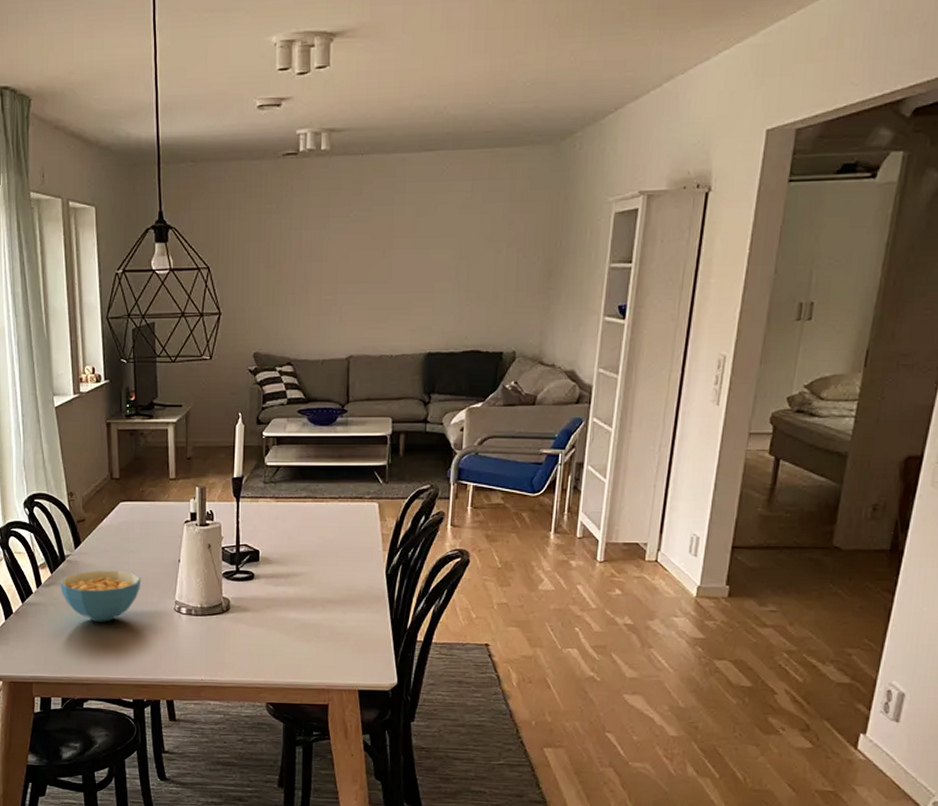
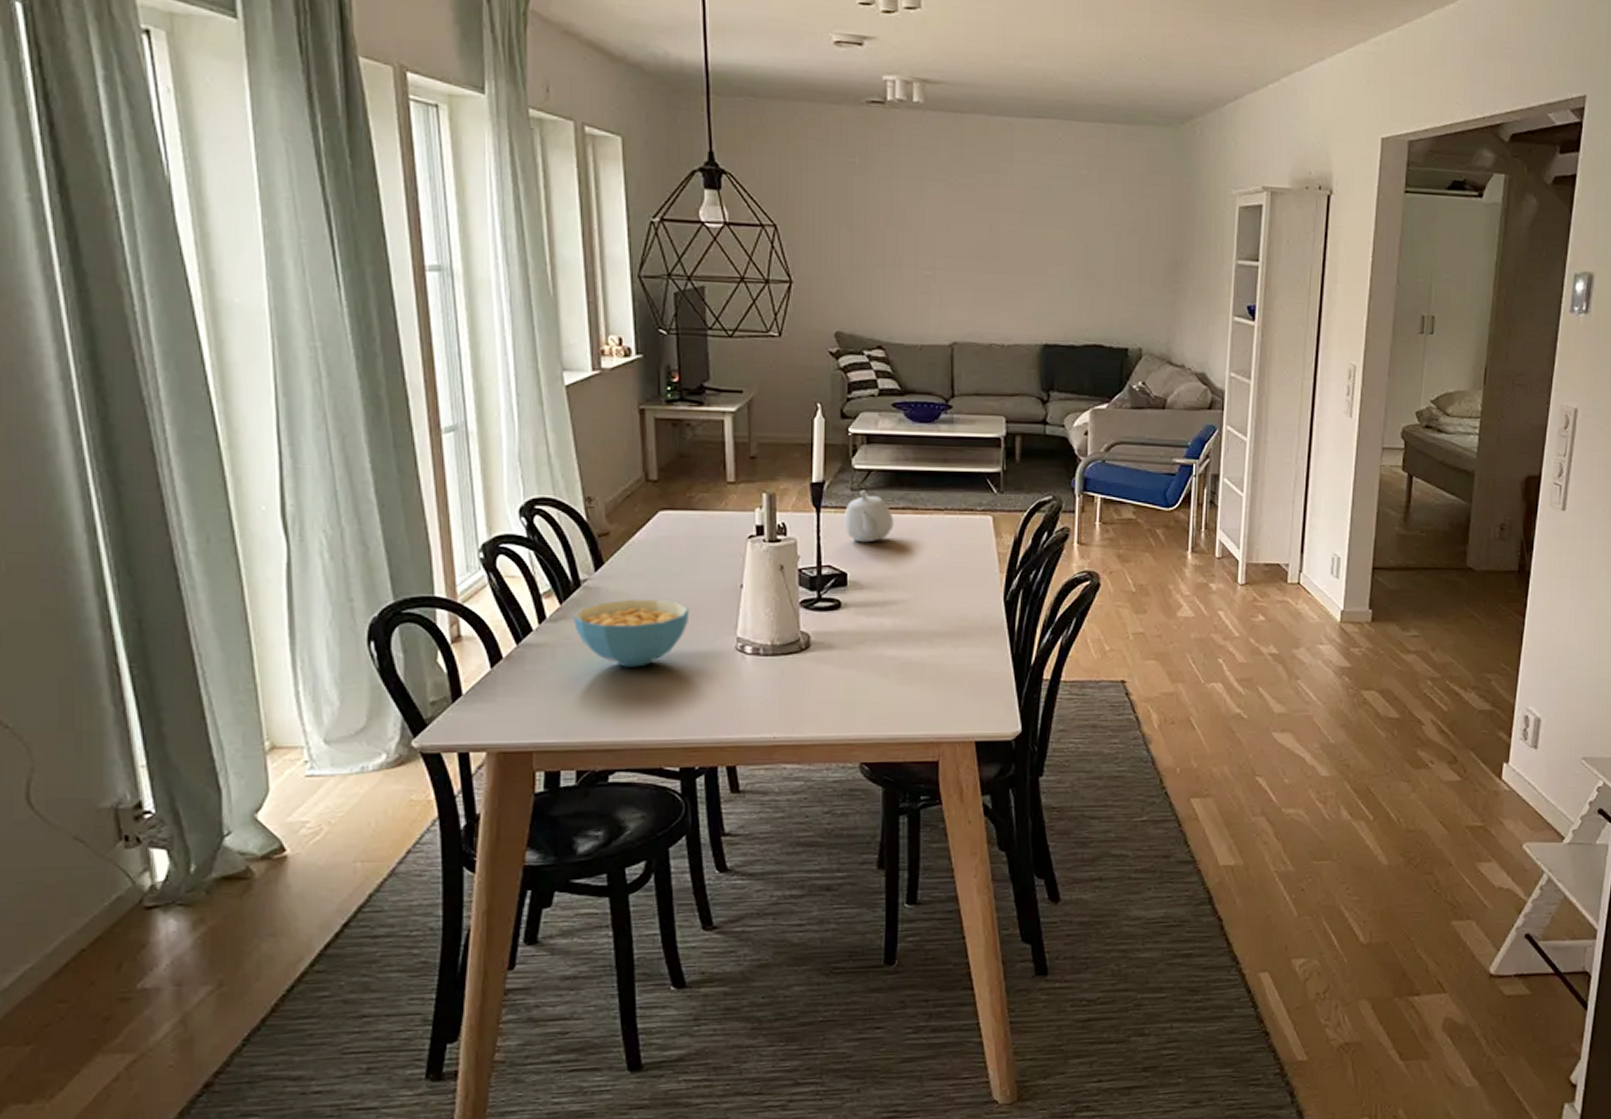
teapot: none [258,483,297,526] -> present [845,490,894,543]

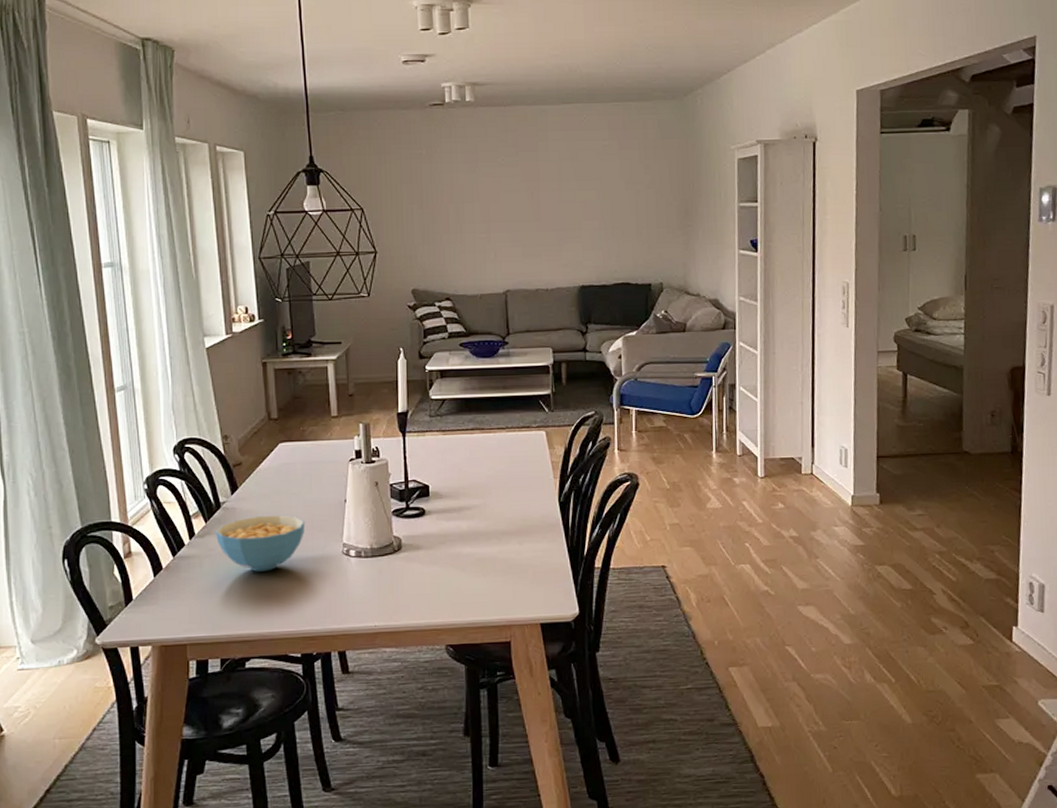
teapot: present [845,490,894,543] -> none [425,416,465,460]

